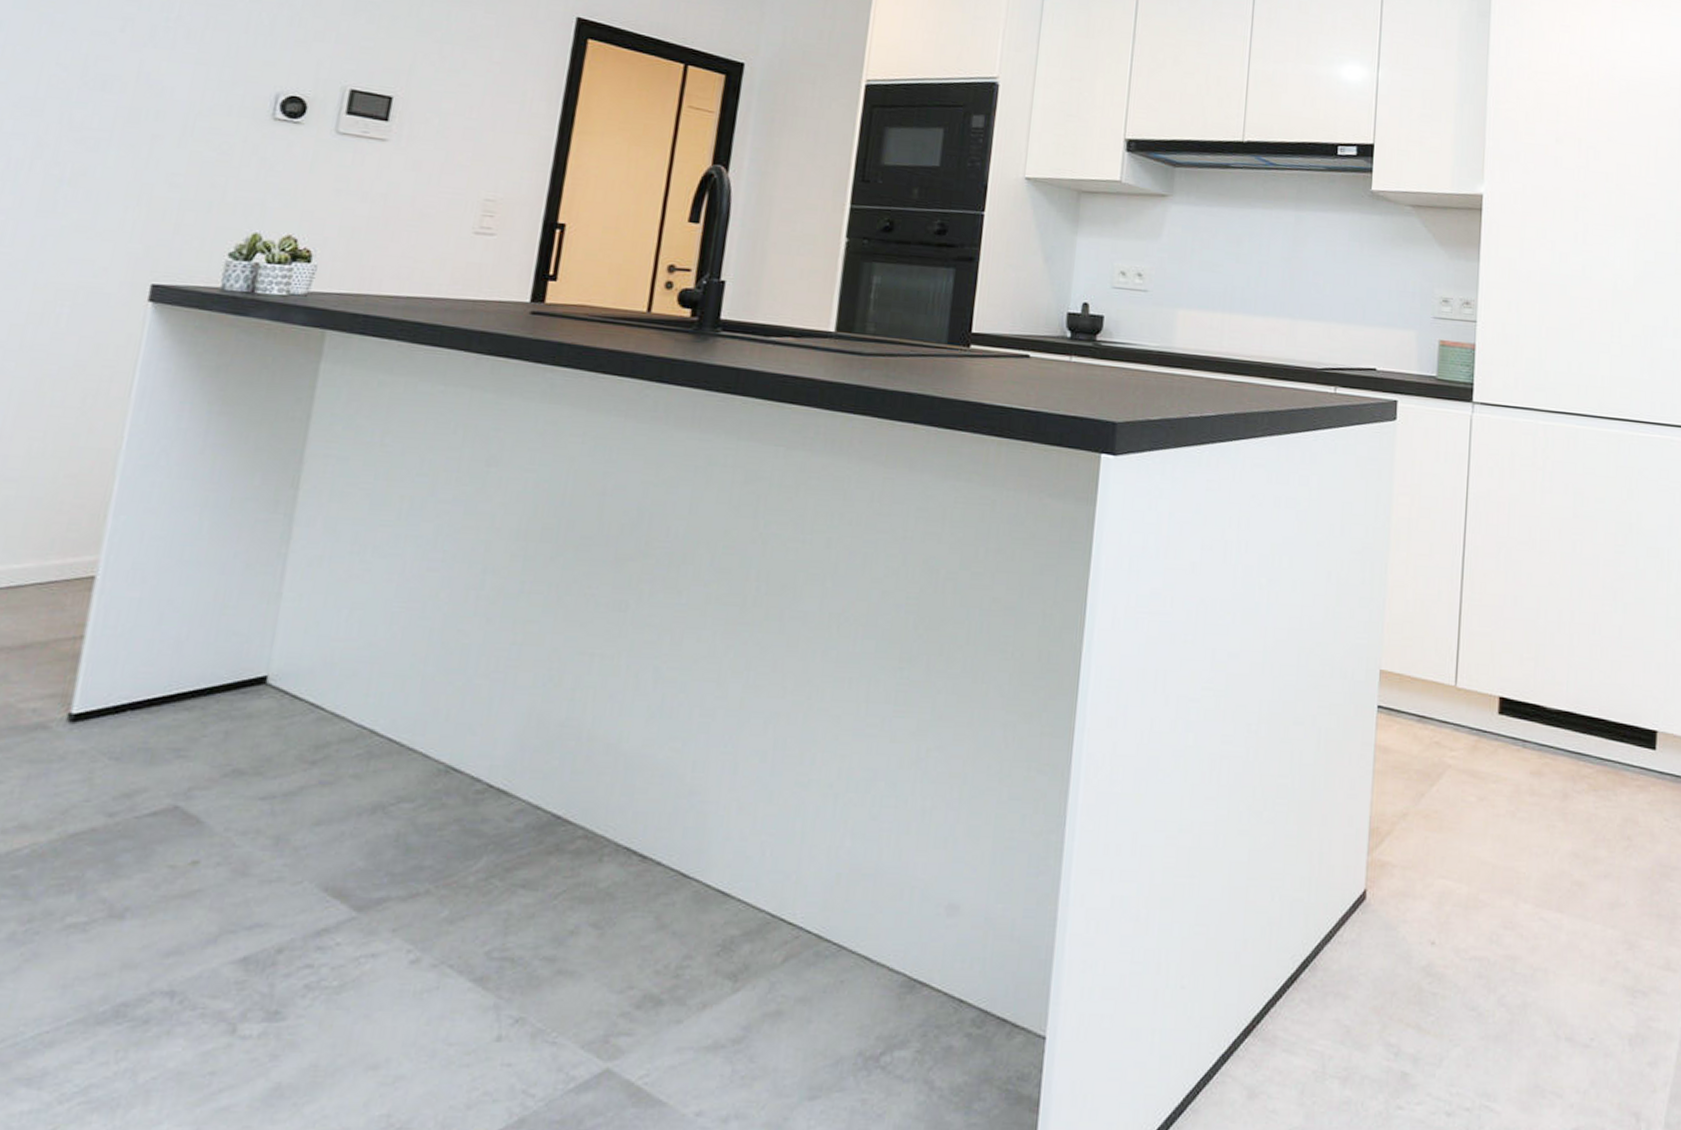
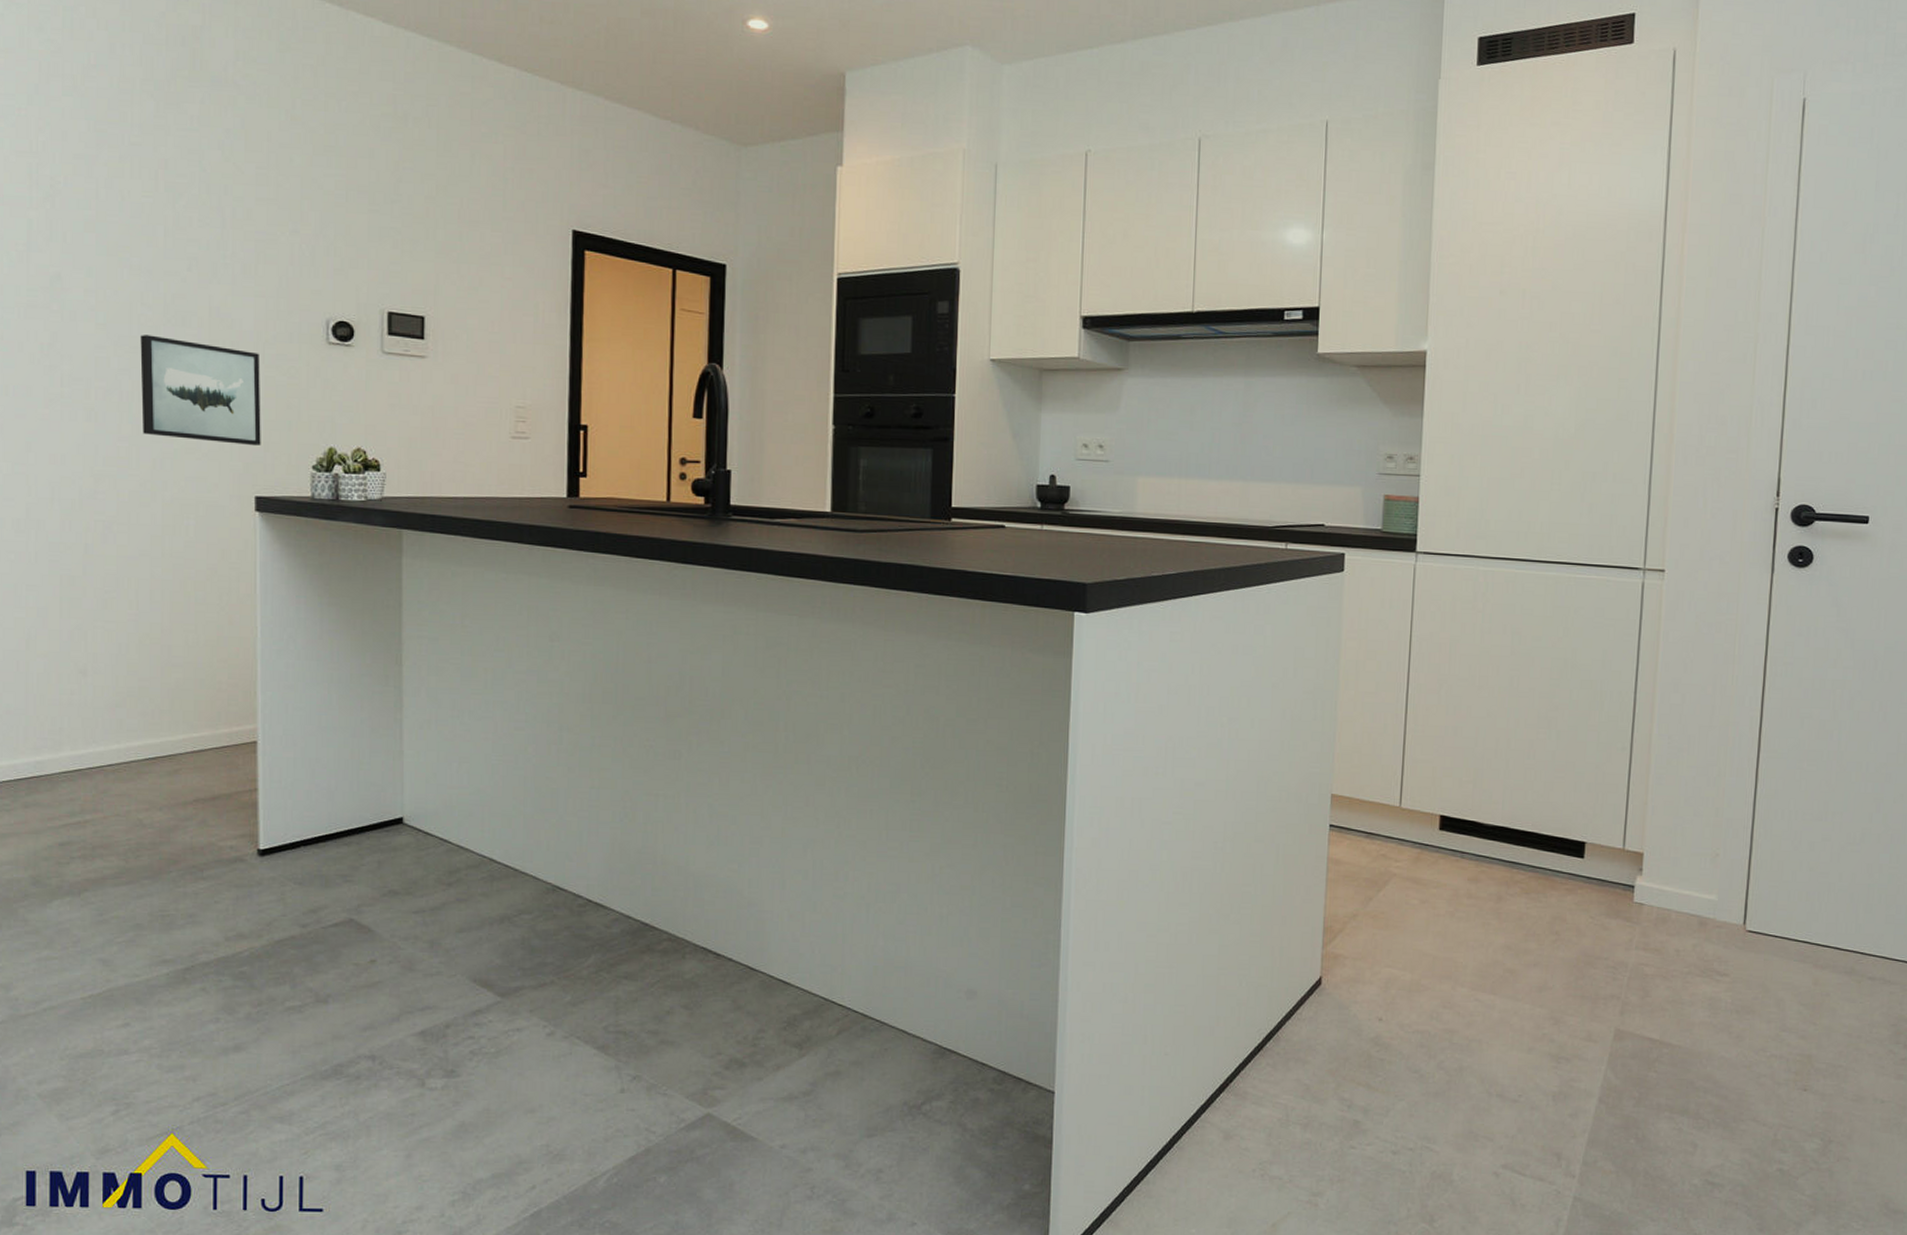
wall art: none [26,97,188,228] -> present [140,335,261,446]

